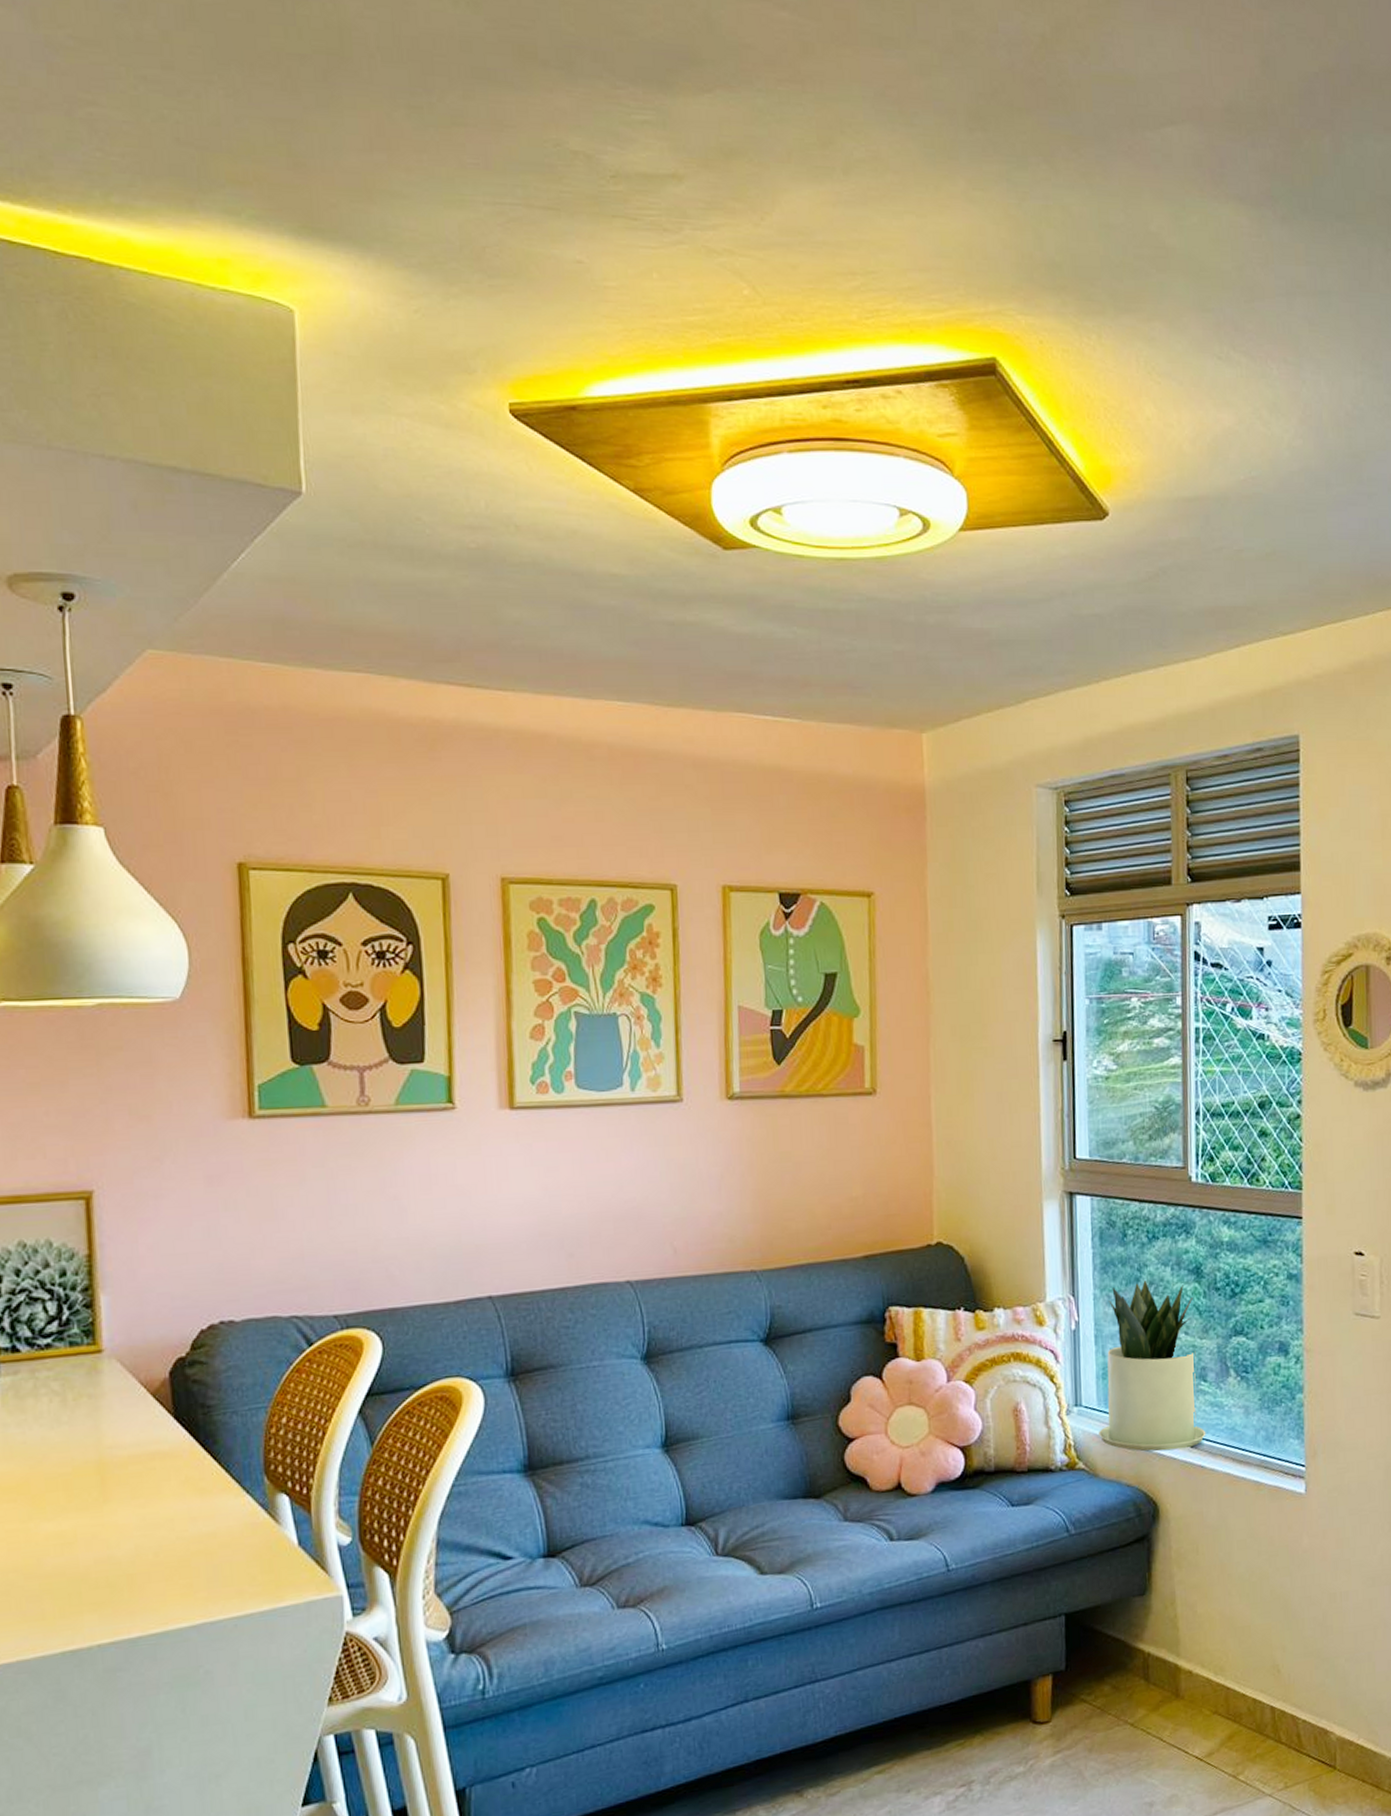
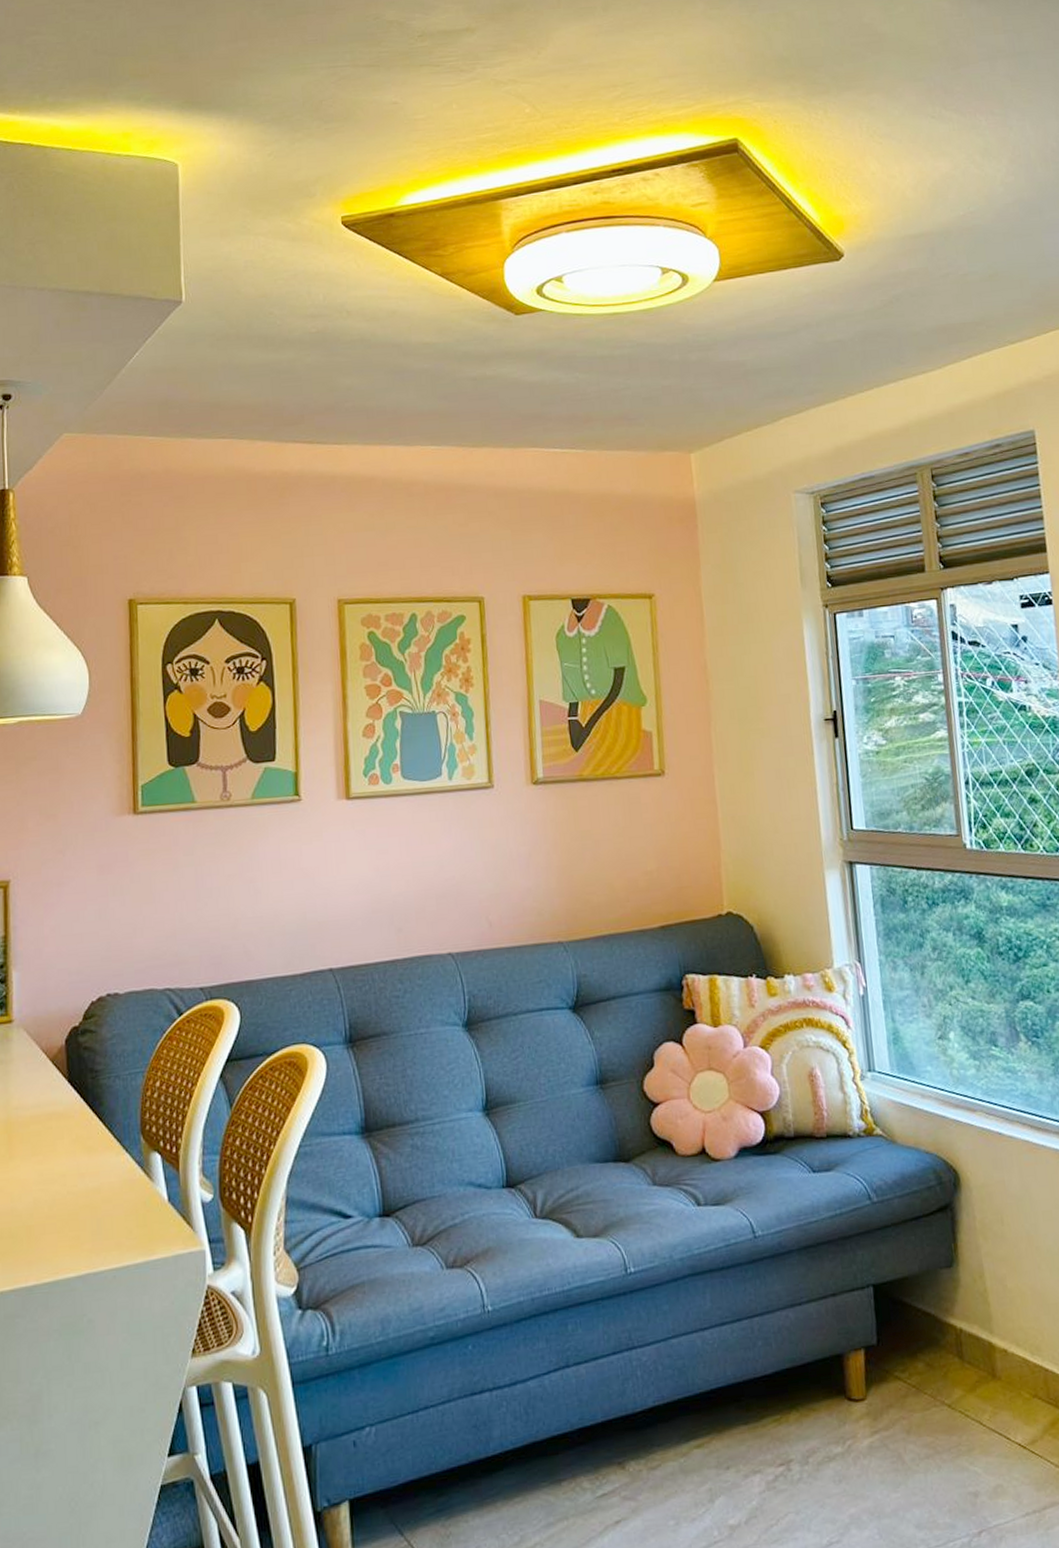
planter: present [1099,1281,1206,1452] -> none [894,946,1002,1118]

